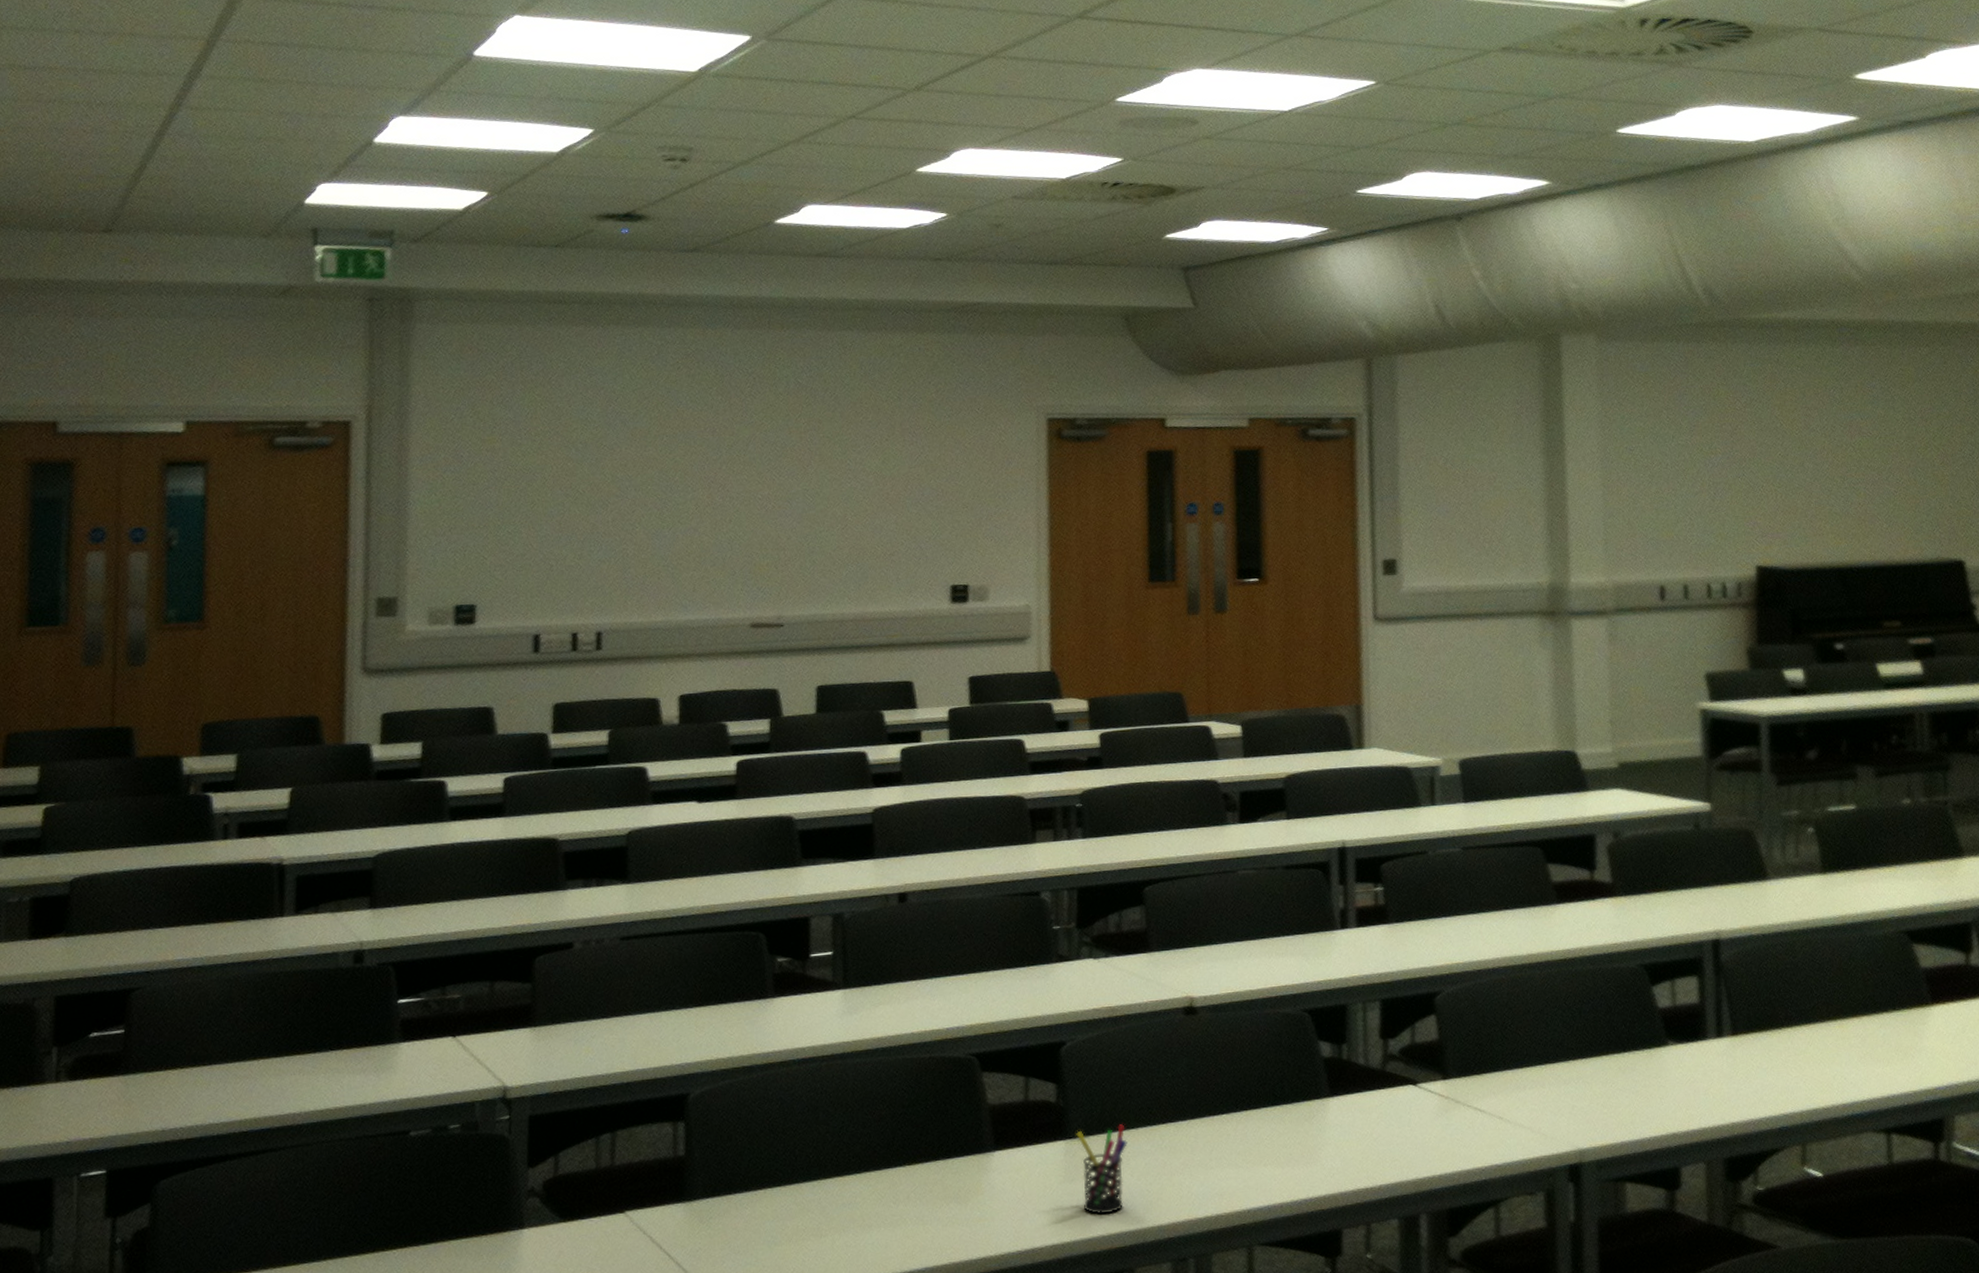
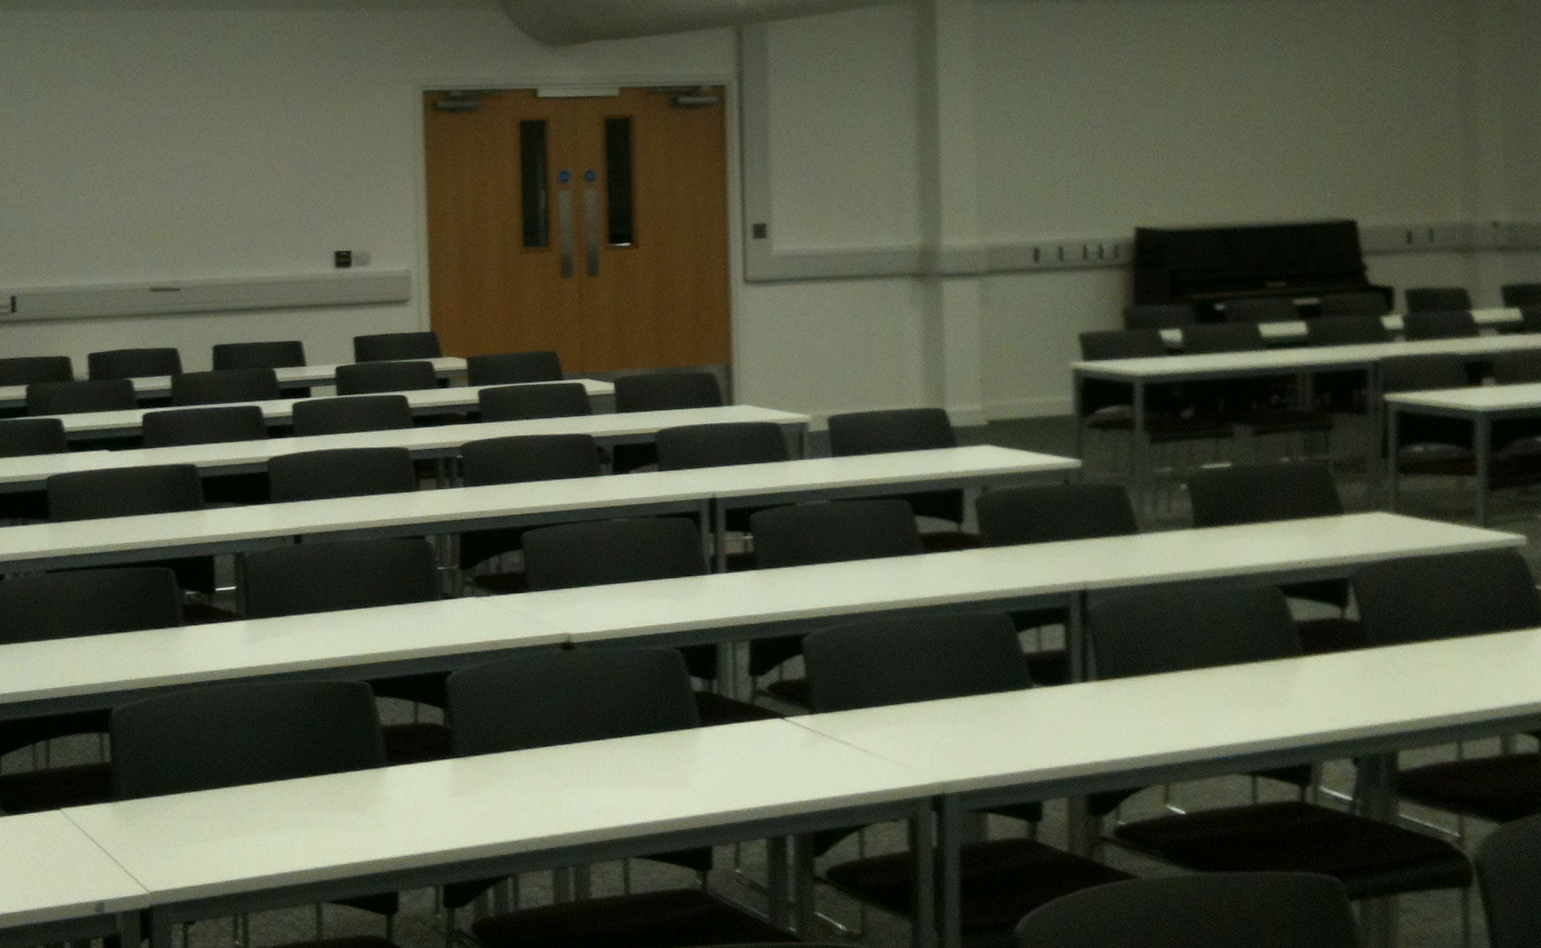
pen holder: present [1076,1124,1127,1214] -> none [462,746,510,825]

